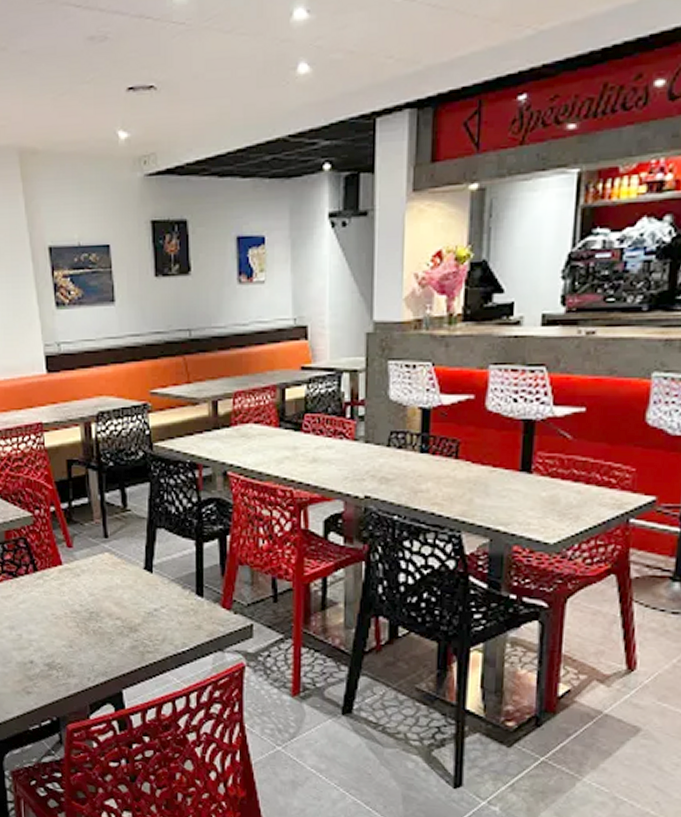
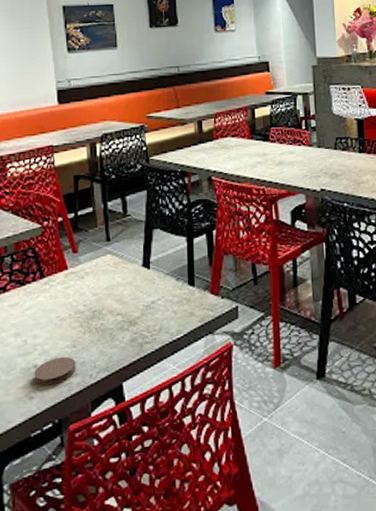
coaster: none [30,655,73,682] -> present [34,356,76,385]

